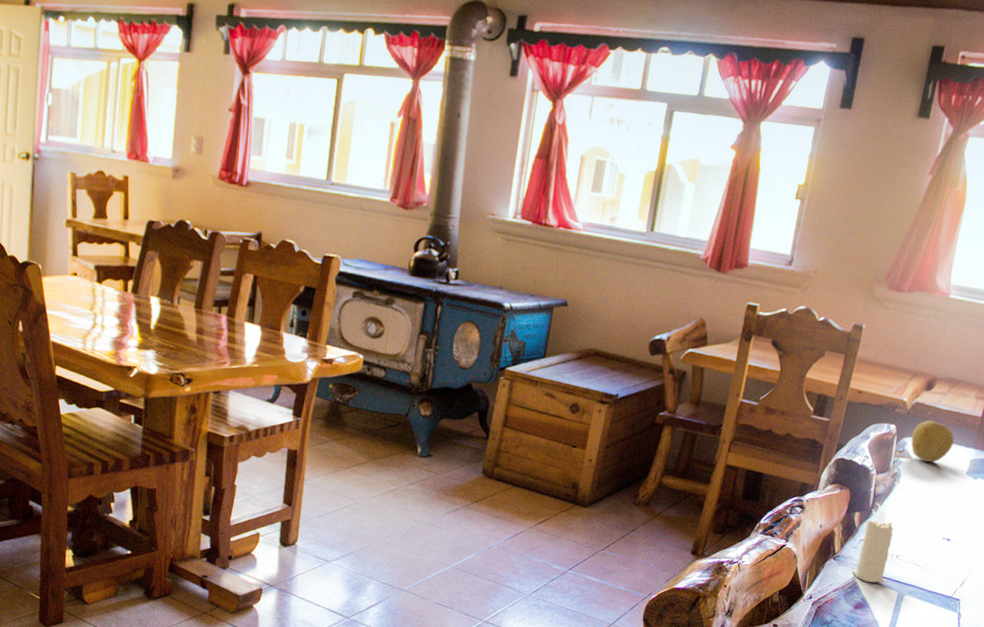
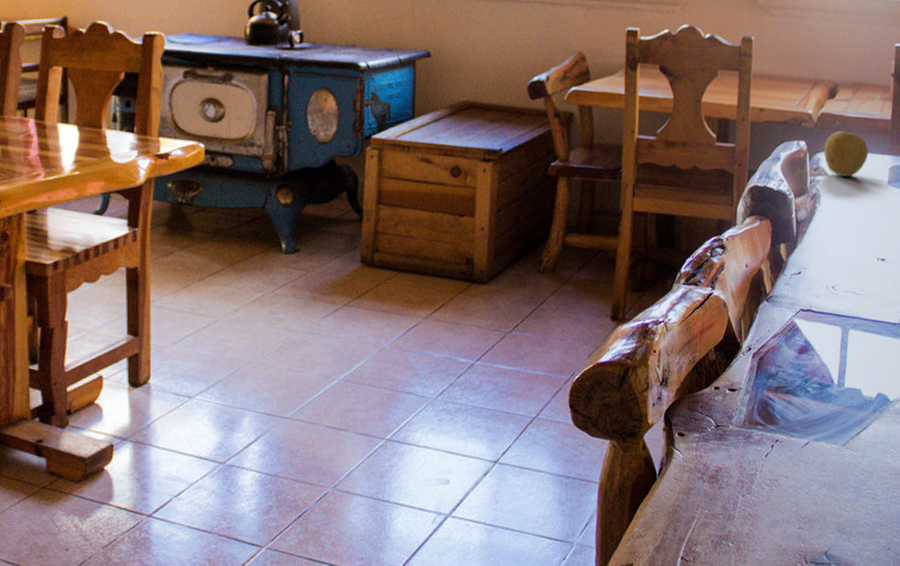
candle: present [852,503,893,584] -> none [789,230,830,321]

